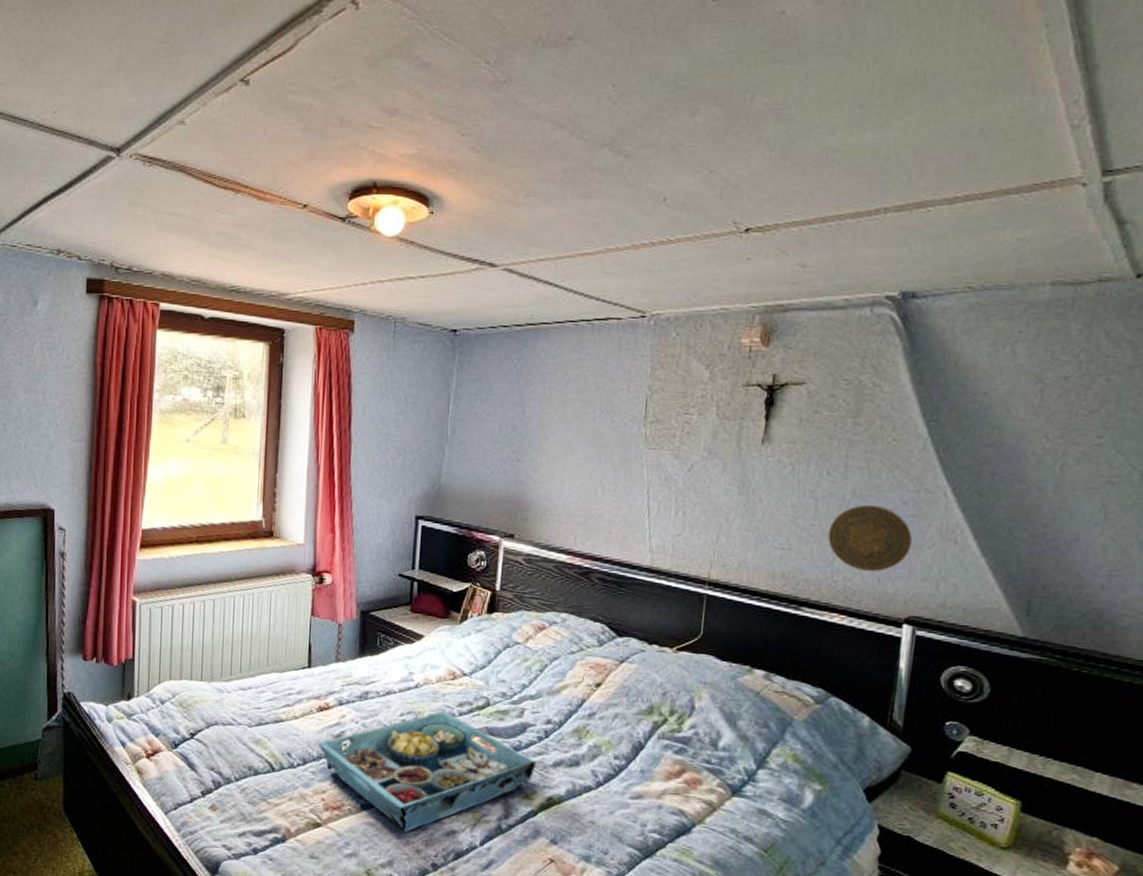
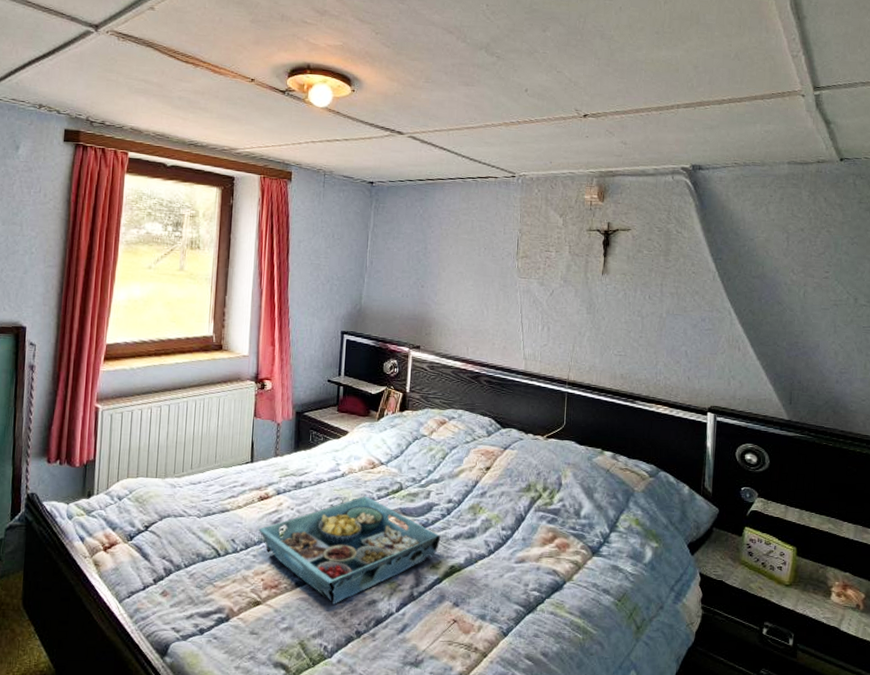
decorative plate: present [828,504,913,572] -> none [652,321,710,373]

